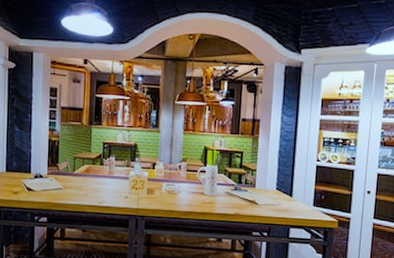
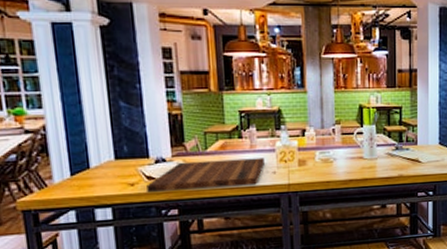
cutting board: none [26,179,119,206] -> present [146,158,264,192]

